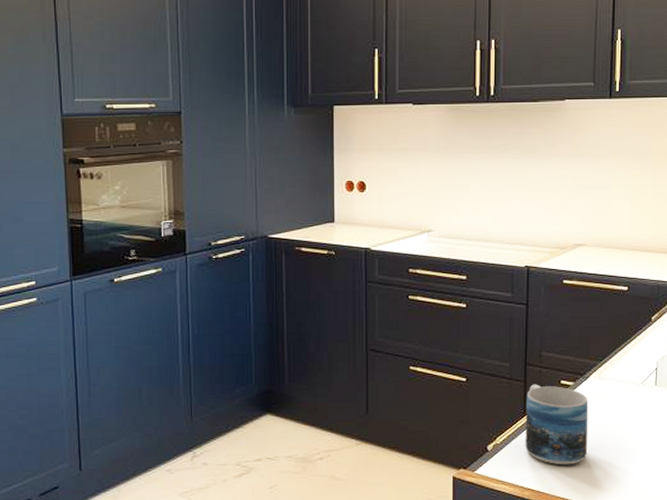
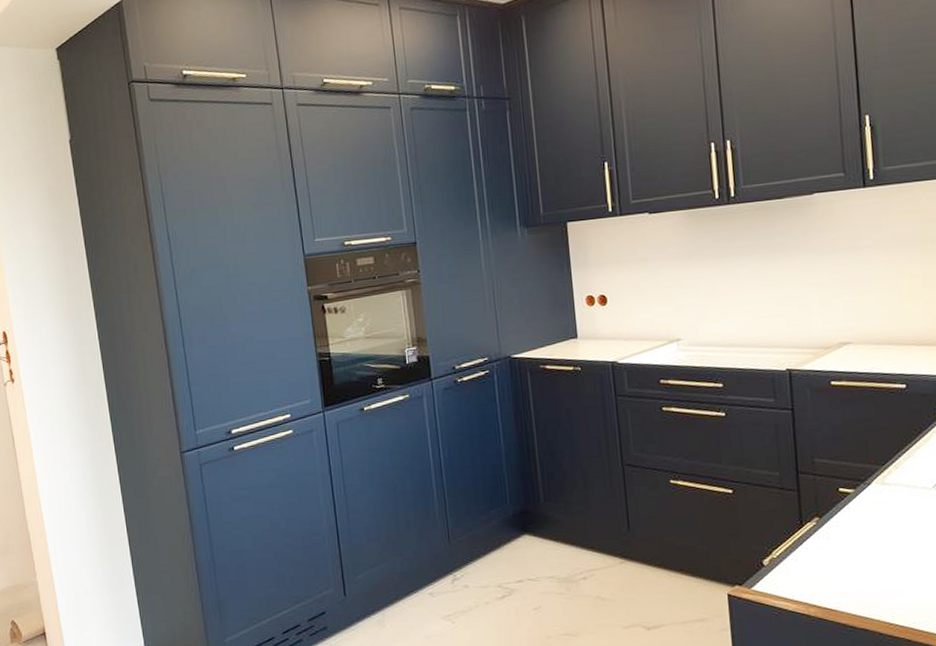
mug: present [525,384,589,465] -> none [801,493,878,579]

